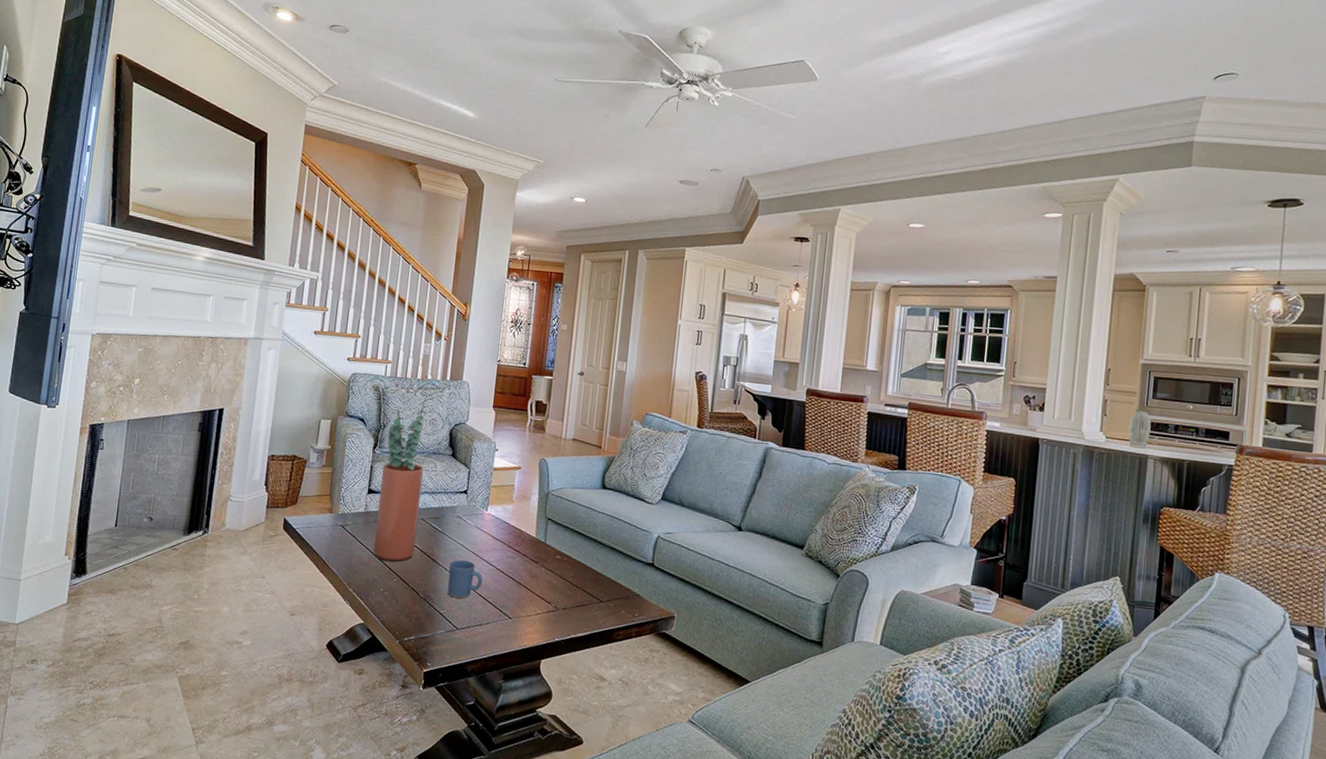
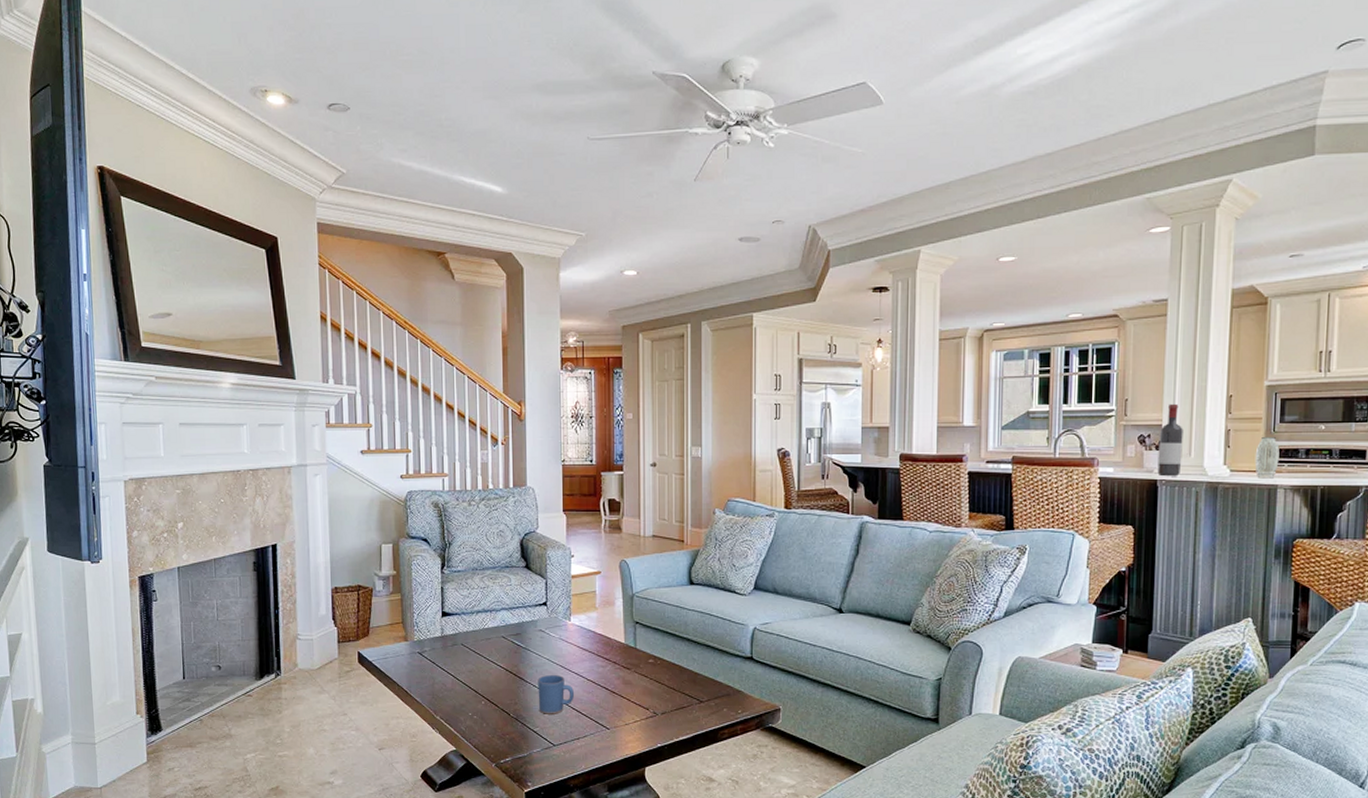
vase: present [373,403,427,562] -> none [454,515,499,685]
wine bottle: none [1040,370,1065,437] -> present [1157,403,1183,477]

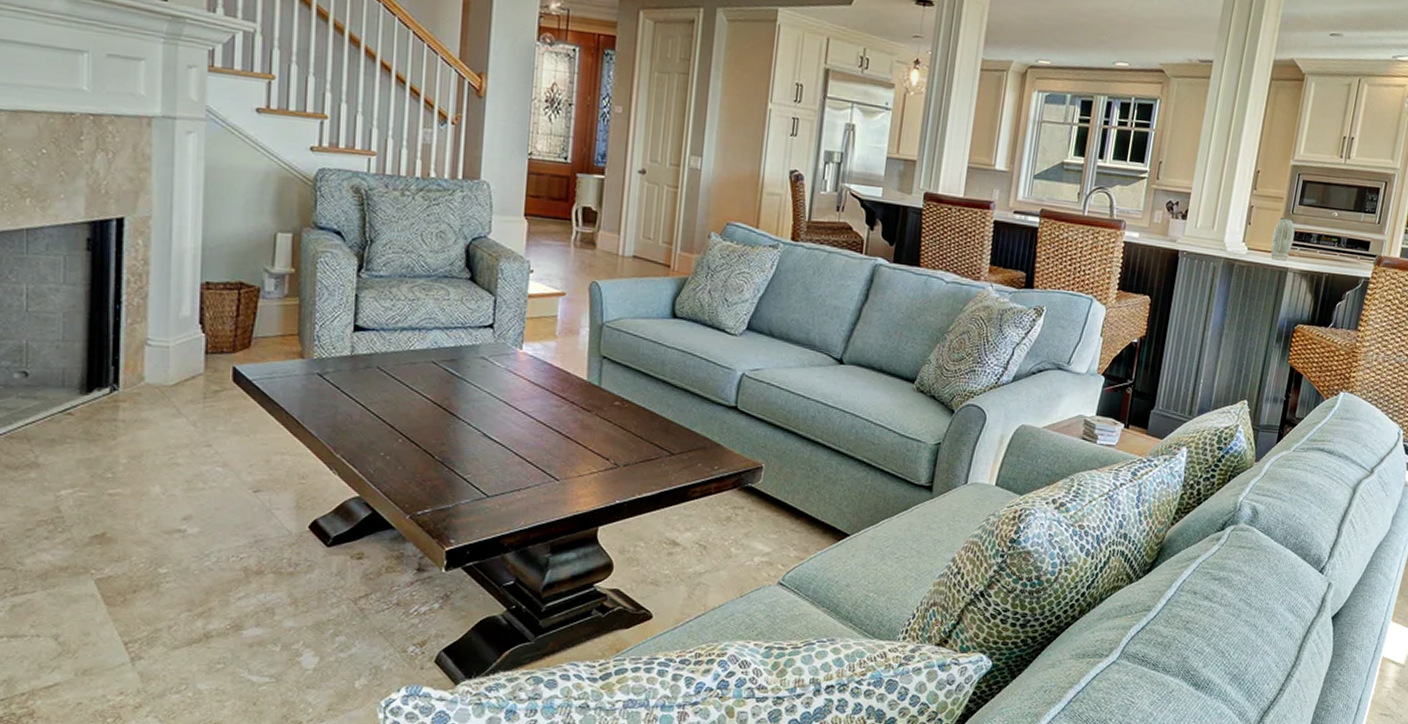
mug: present [538,674,575,714] -> none [472,411,520,460]
wine bottle: present [1157,403,1183,477] -> none [1180,172,1210,249]

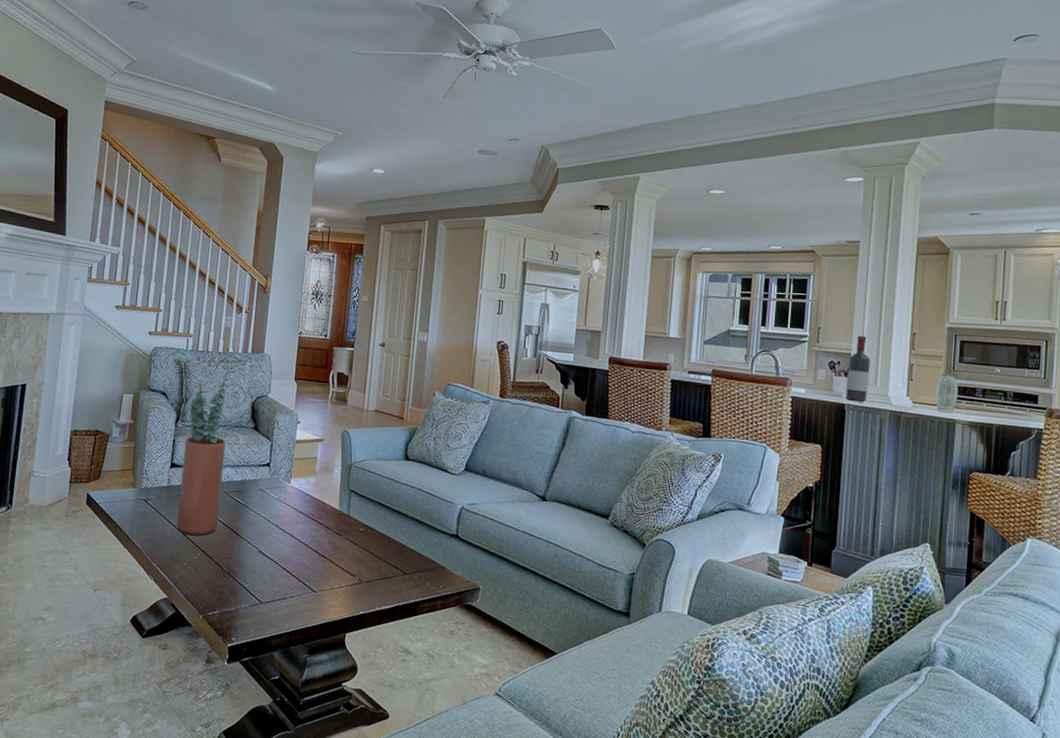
vase: none [367,209,433,419] -> present [176,376,229,536]
wine bottle: none [1180,172,1210,249] -> present [845,335,870,403]

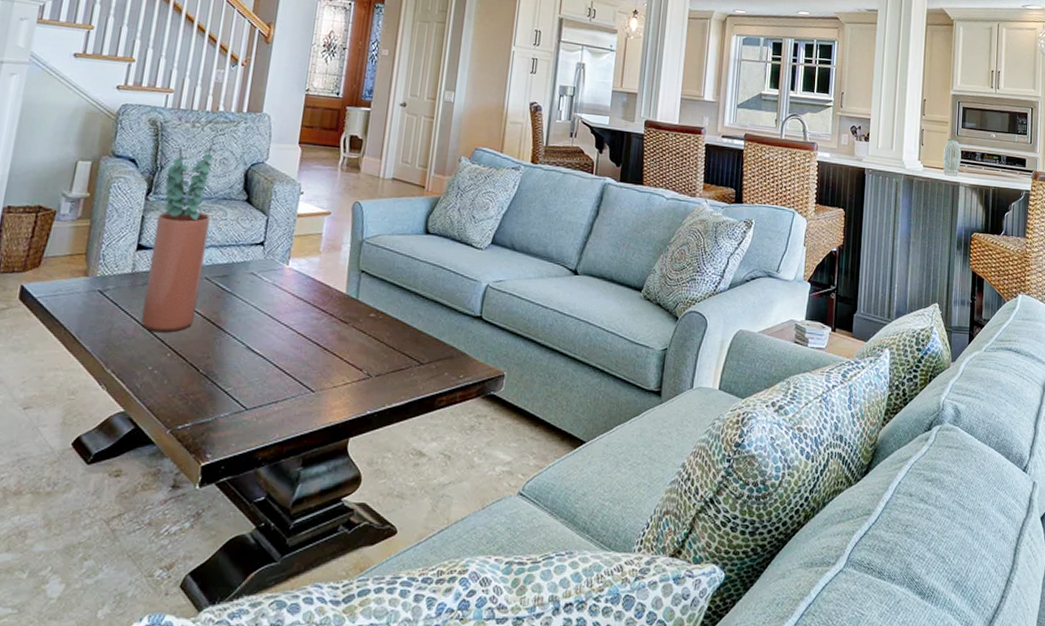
wine bottle: present [845,335,870,403] -> none [865,101,887,167]

